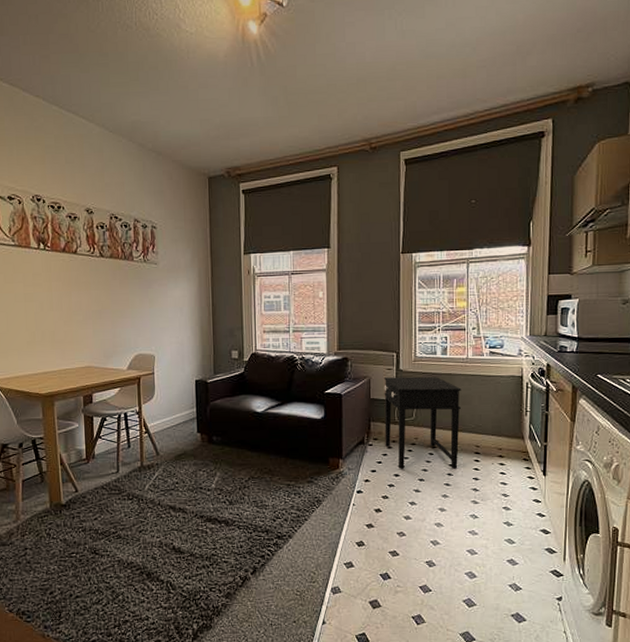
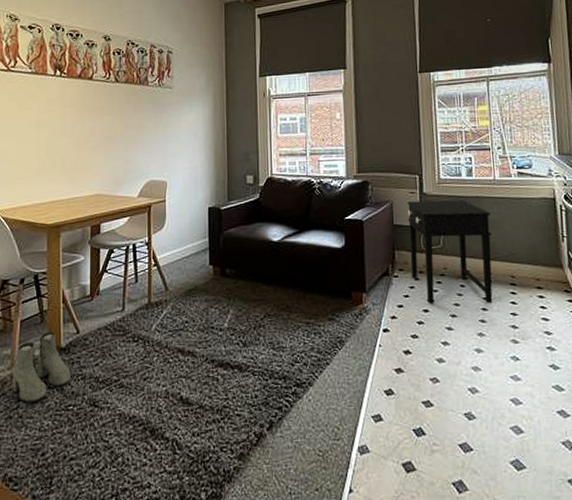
boots: none [18,490,72,550] -> present [12,331,70,403]

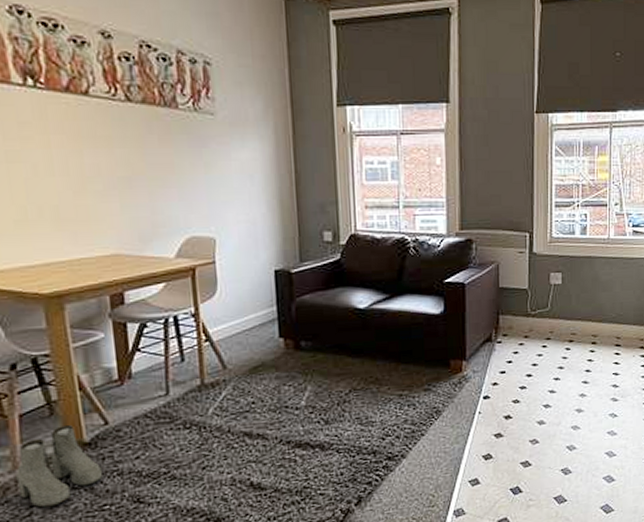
side table: present [407,200,493,304] -> none [514,260,602,368]

